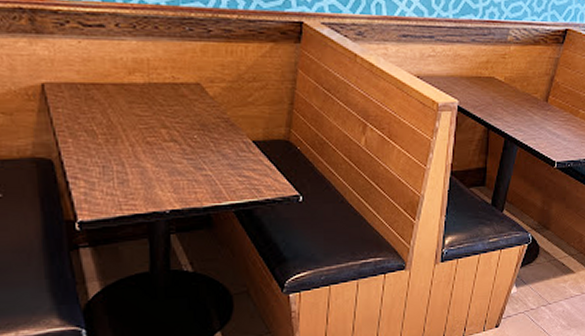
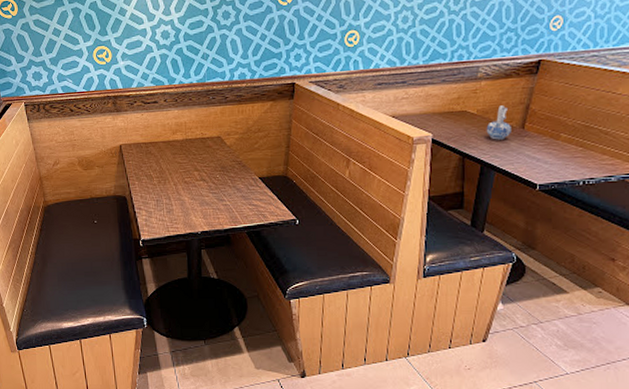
ceramic pitcher: none [512,75,536,112] -> present [486,105,511,140]

